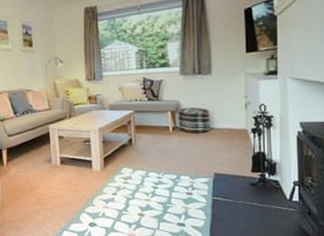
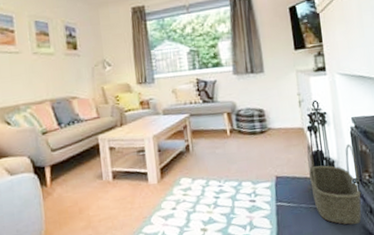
basket: none [248,145,301,224] -> present [306,143,362,225]

